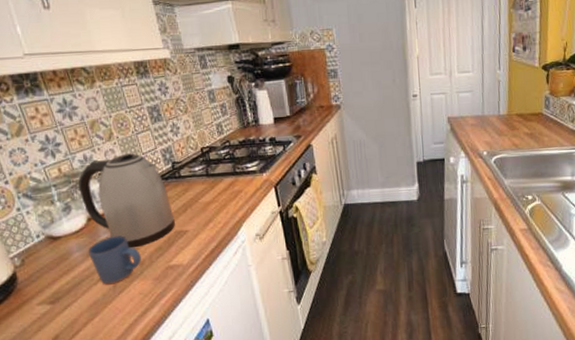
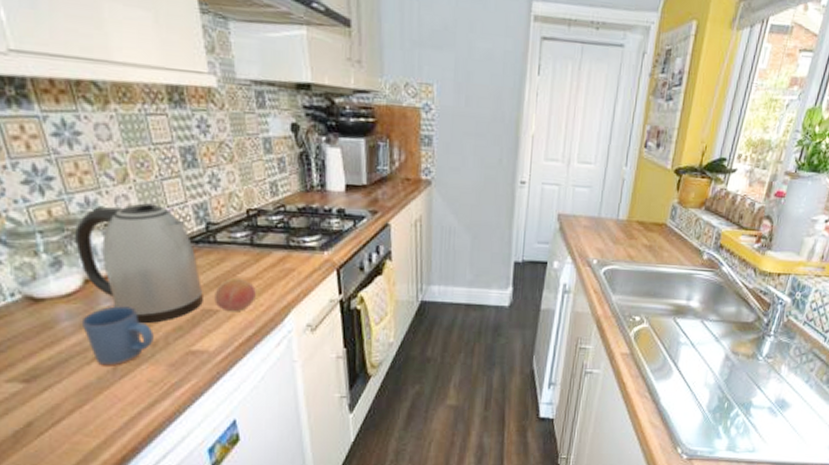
fruit: none [183,203,214,230] -> present [214,278,256,311]

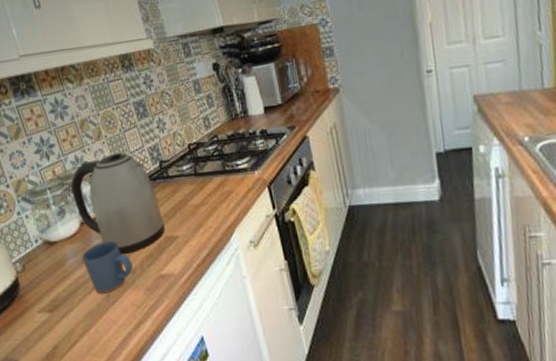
fruit: present [214,278,256,311] -> none [173,206,205,236]

